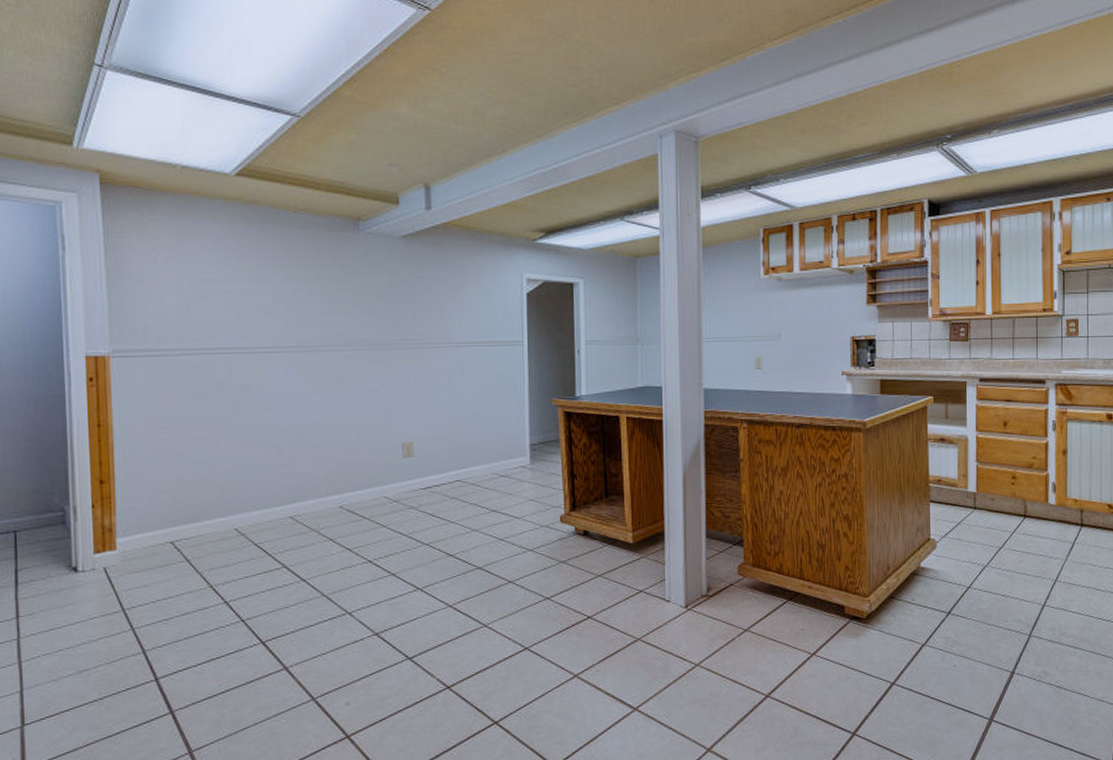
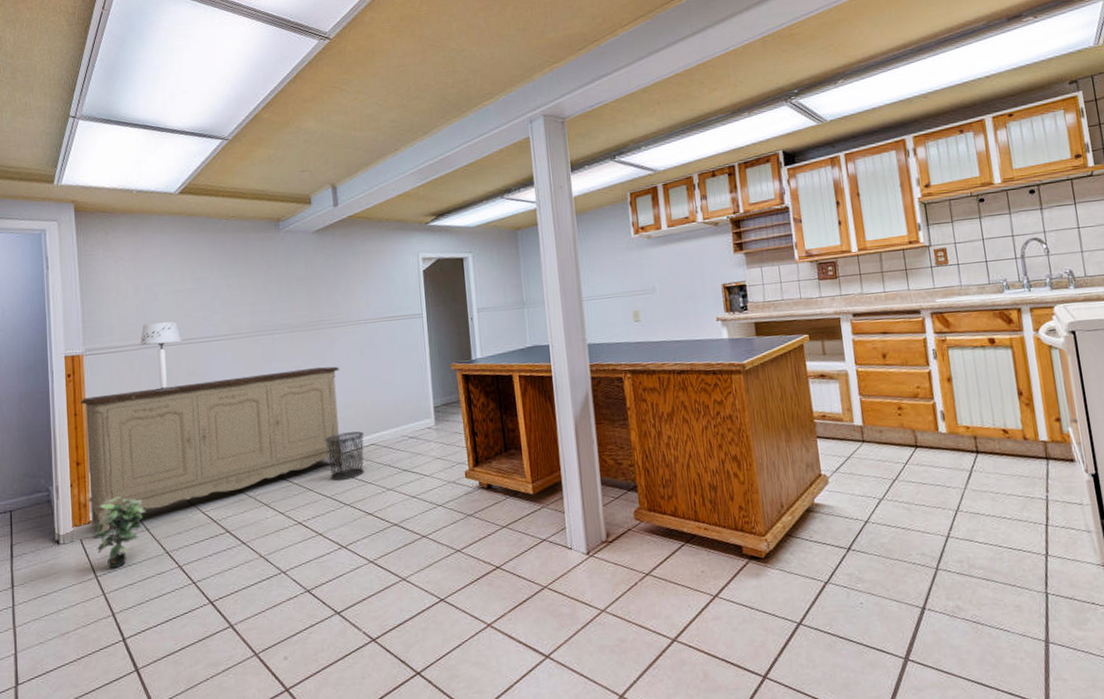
sideboard: none [103,392,424,559] -> present [78,366,343,531]
potted plant: none [118,523,186,602] -> present [92,497,146,569]
table lamp: none [182,326,236,406] -> present [140,321,182,392]
trash can: none [403,466,450,517] -> present [325,431,365,481]

